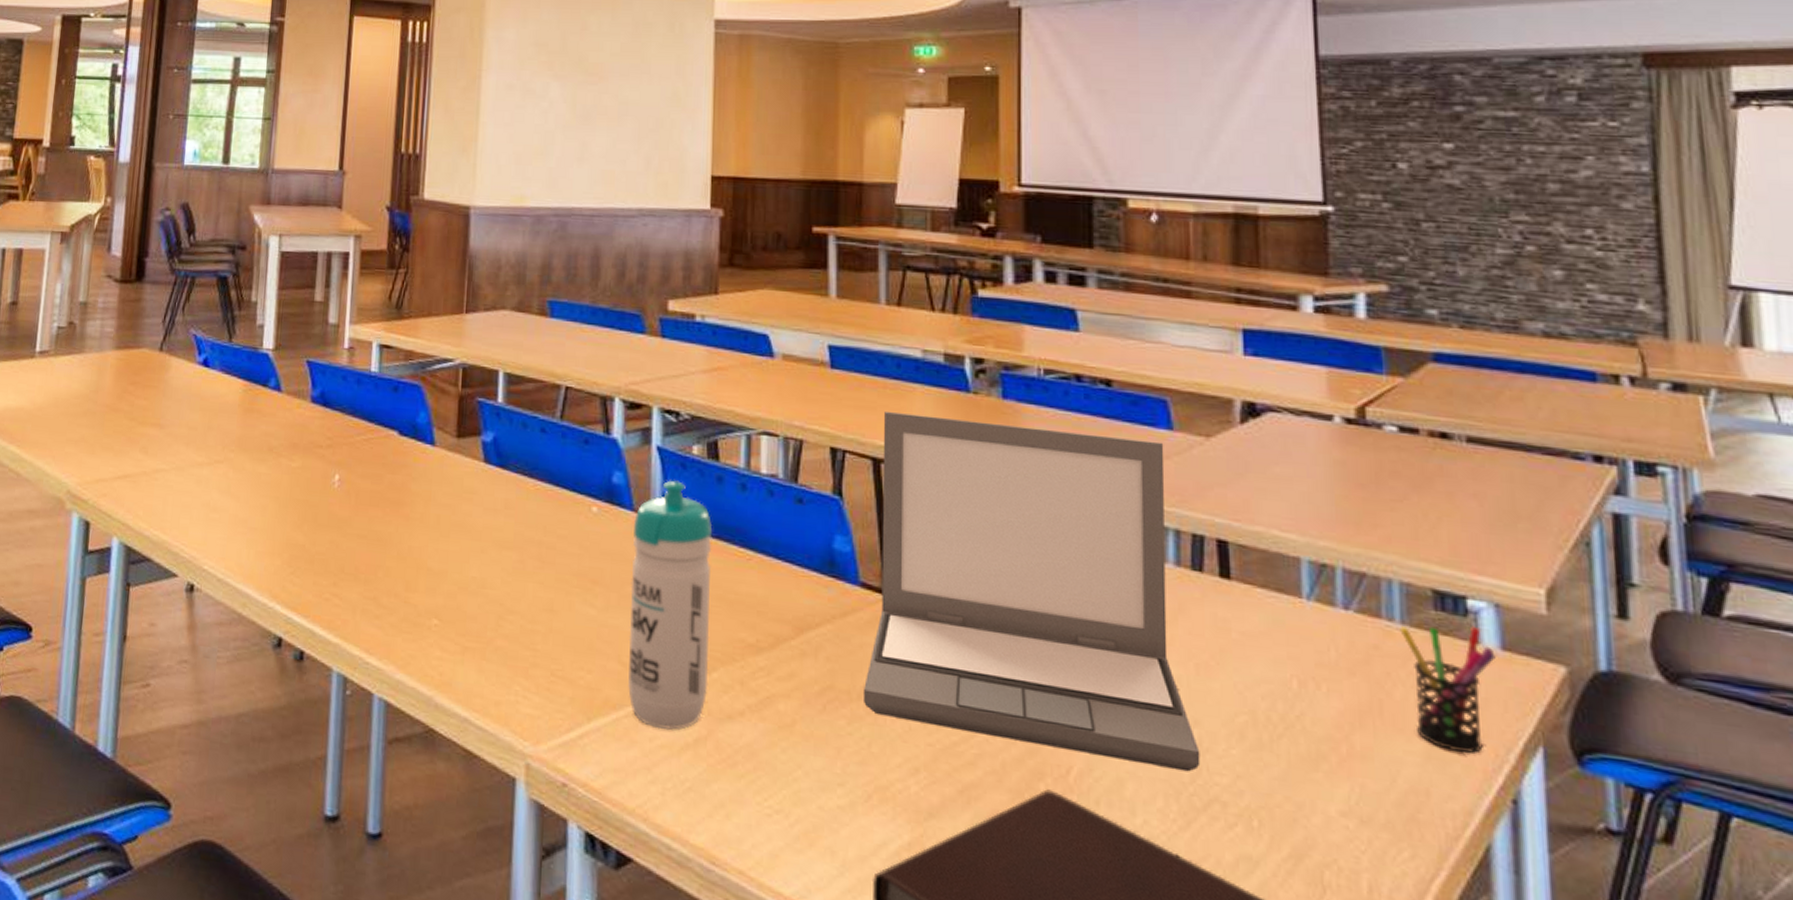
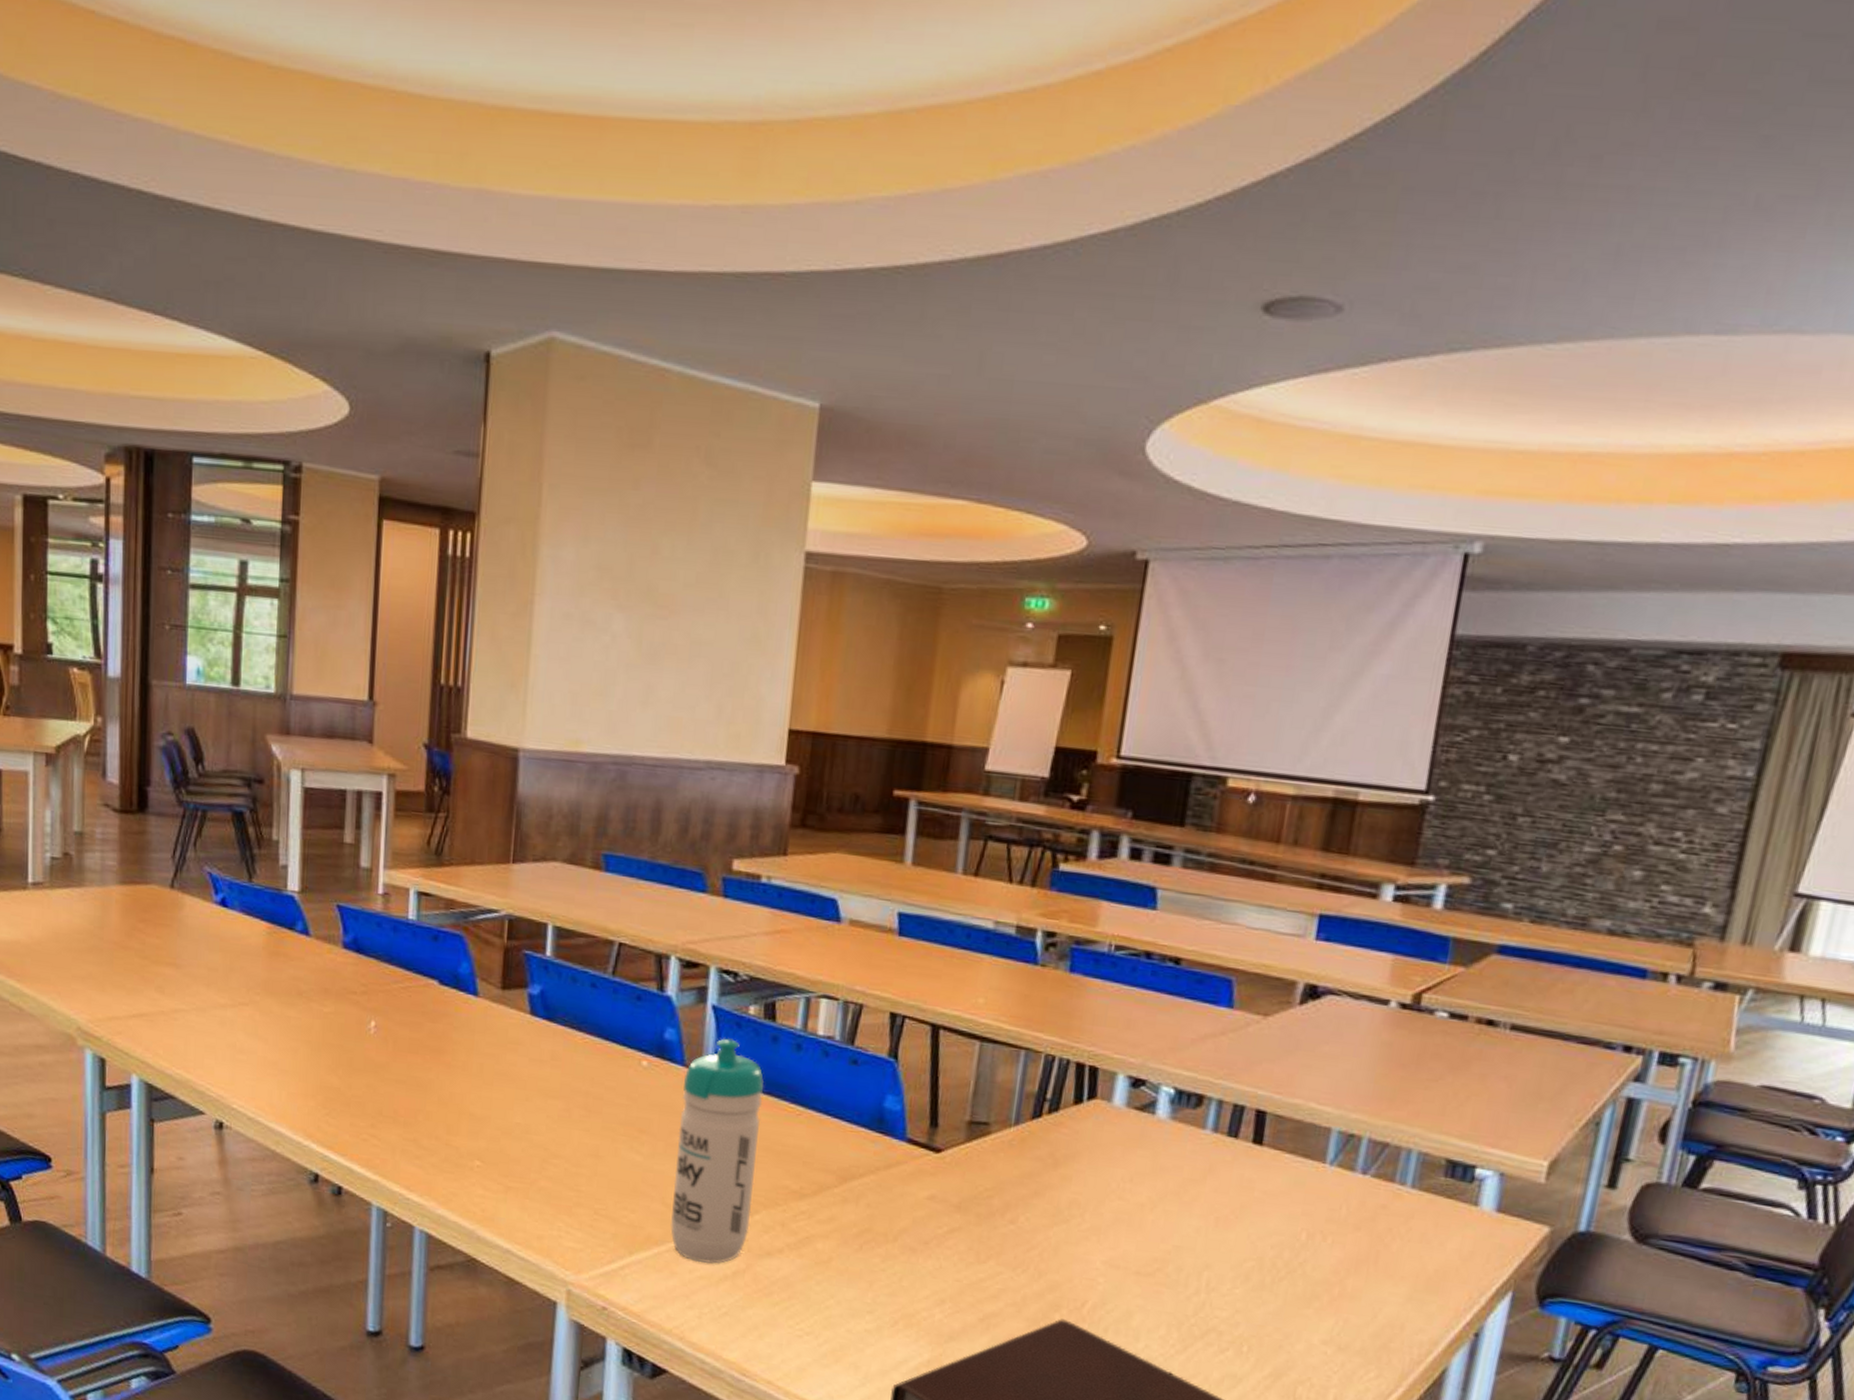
laptop: present [864,411,1201,772] -> none [899,979,1222,1307]
pen holder: present [1400,626,1496,753] -> none [1405,1190,1490,1296]

